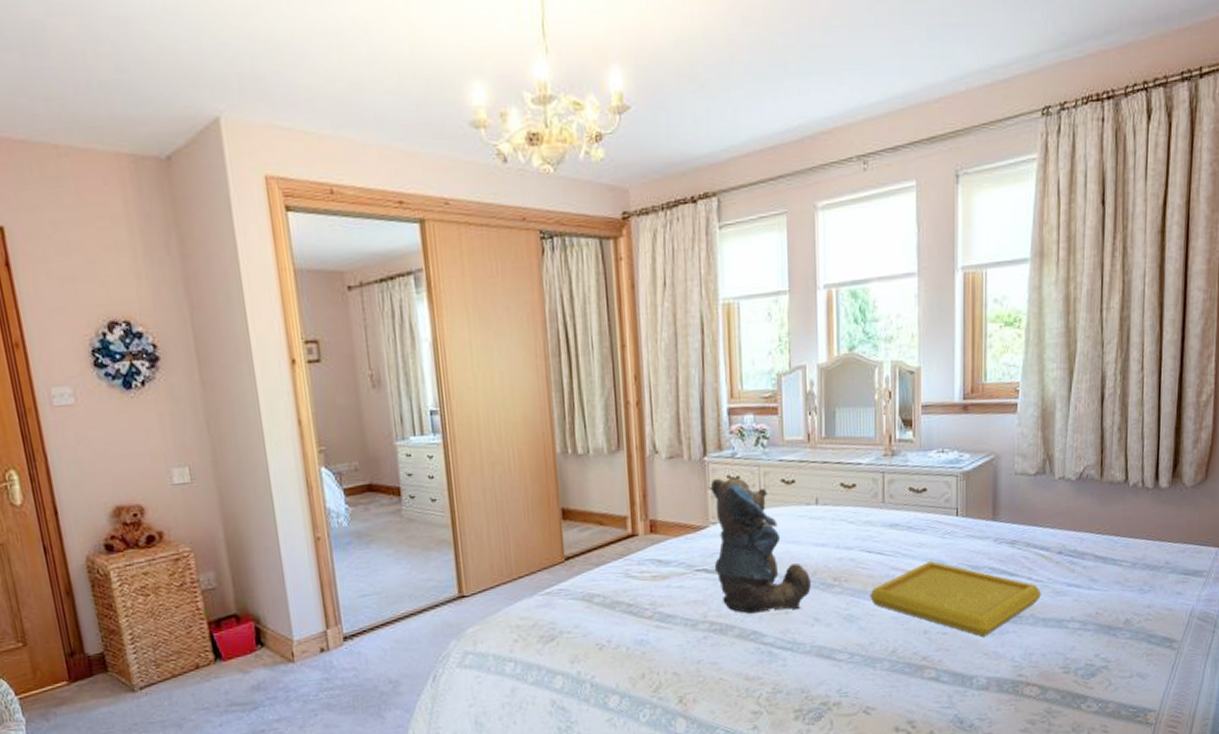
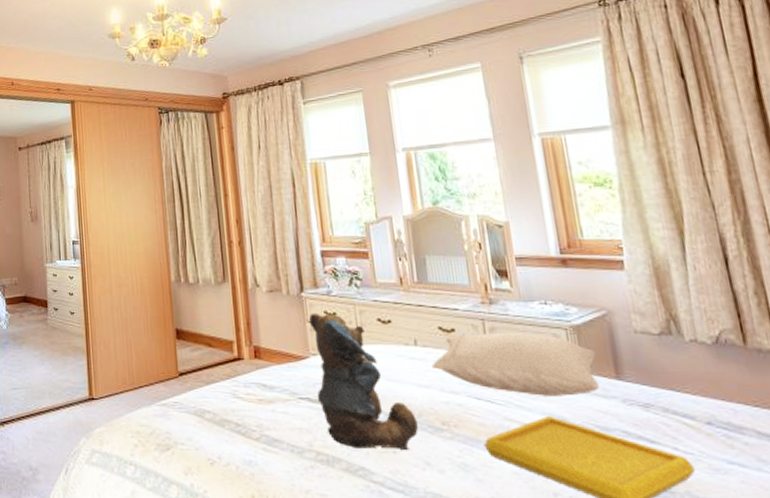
pillow: none [830,482,978,544] -> present [432,332,599,396]

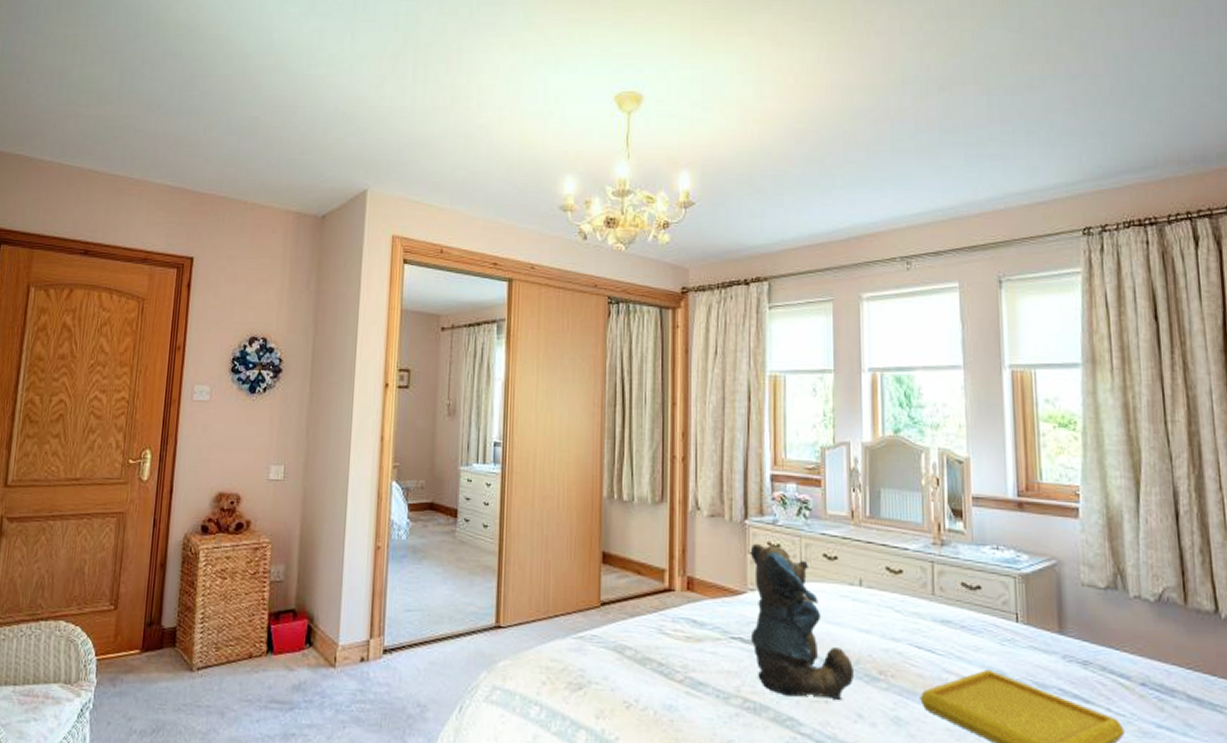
pillow: present [432,332,599,396] -> none [875,576,1041,649]

